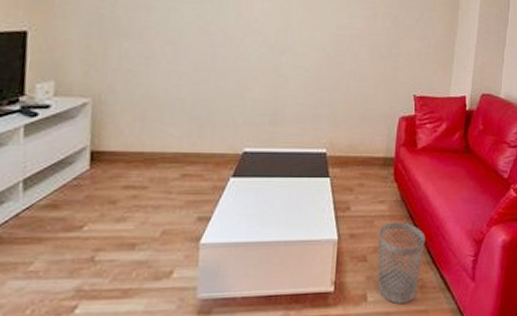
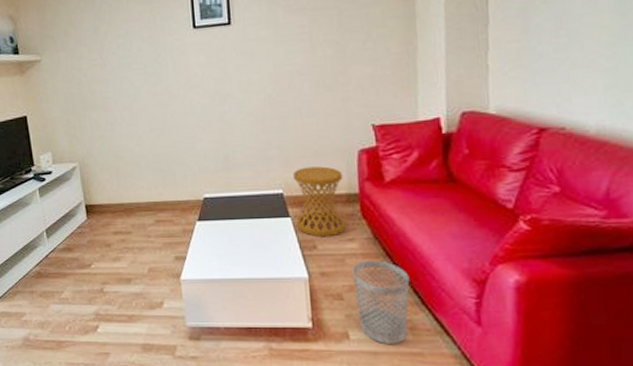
side table: none [334,129,384,199] -> present [293,166,346,237]

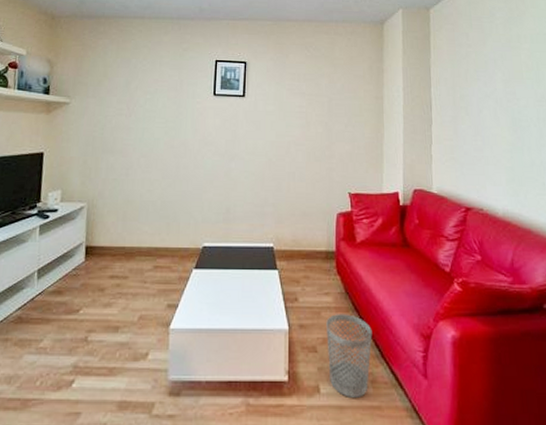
side table: present [293,166,346,237] -> none [282,225,324,290]

